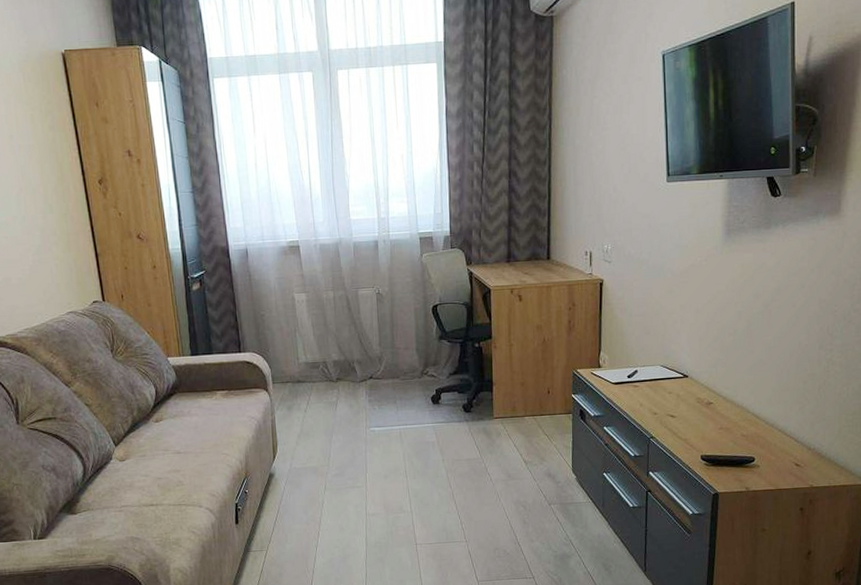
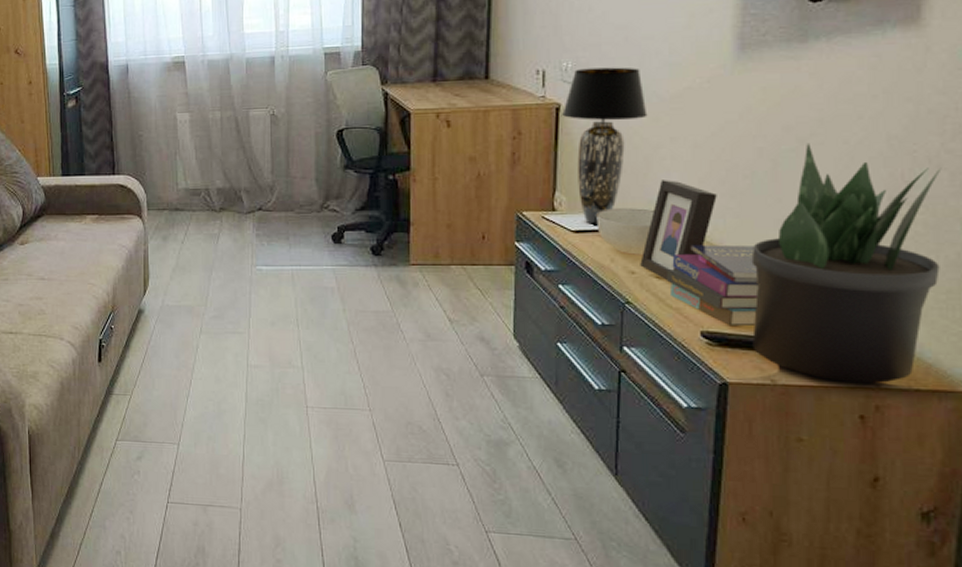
table lamp: none [604,248,665,377] -> present [562,67,648,224]
bowl: none [630,362,670,401] -> present [596,208,654,256]
picture frame: none [660,339,712,418] -> present [640,180,717,280]
books: none [677,387,738,450] -> present [665,244,759,327]
planter: none [734,306,852,485] -> present [751,142,942,384]

